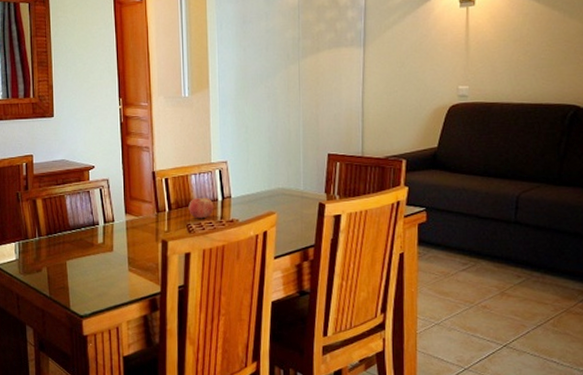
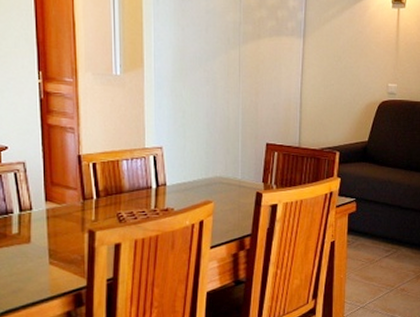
fruit: present [188,197,214,219] -> none [119,184,148,208]

